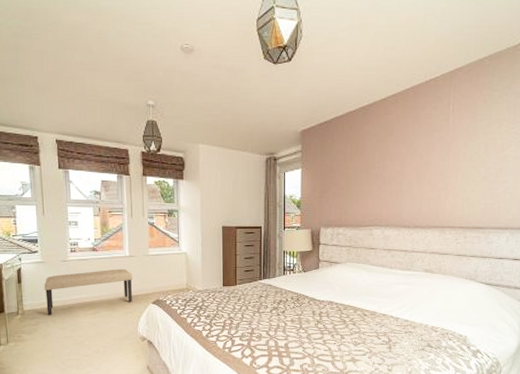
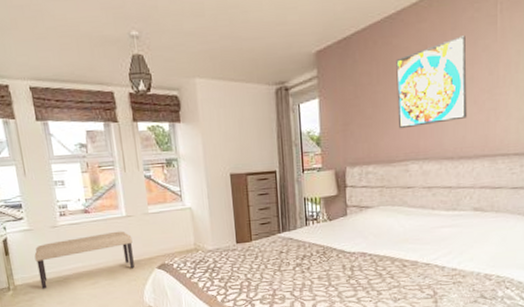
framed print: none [366,128,424,200] -> present [396,36,467,129]

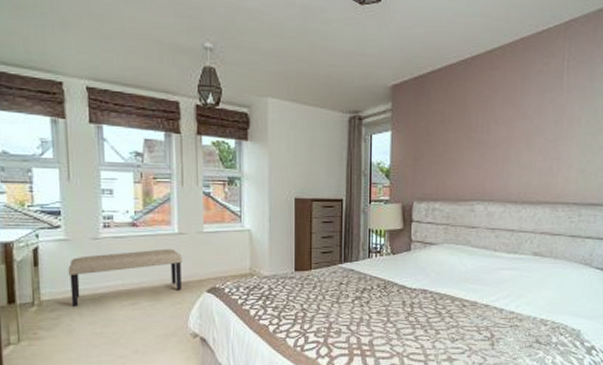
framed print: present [396,36,467,129] -> none [467,87,534,169]

